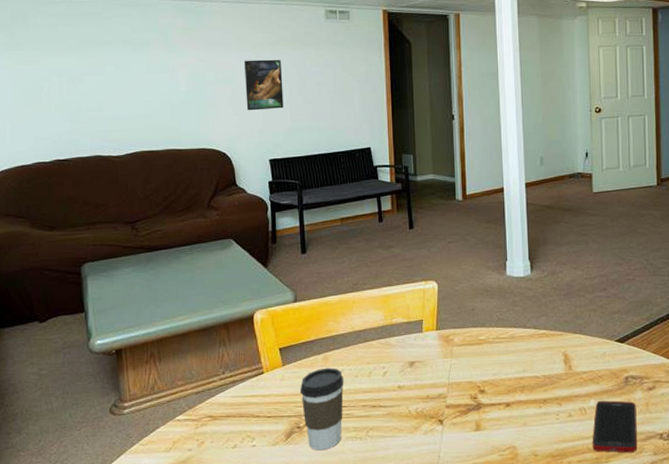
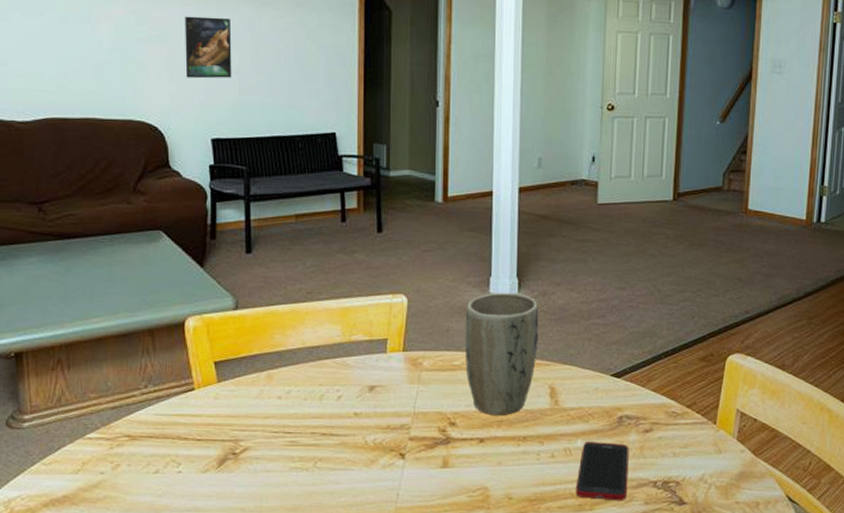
coffee cup: present [300,367,344,451] -> none [238,387,291,481]
plant pot: none [487,273,551,383] -> present [465,292,539,416]

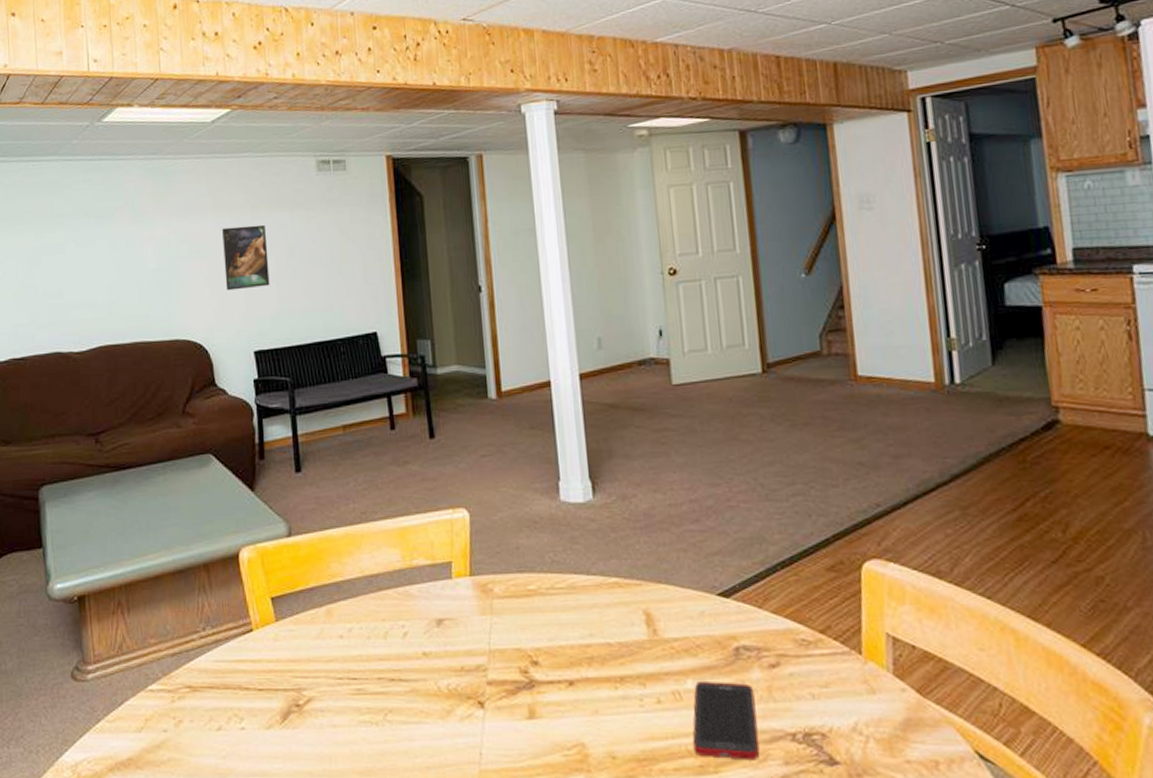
plant pot: present [465,292,539,416] -> none [535,498,625,652]

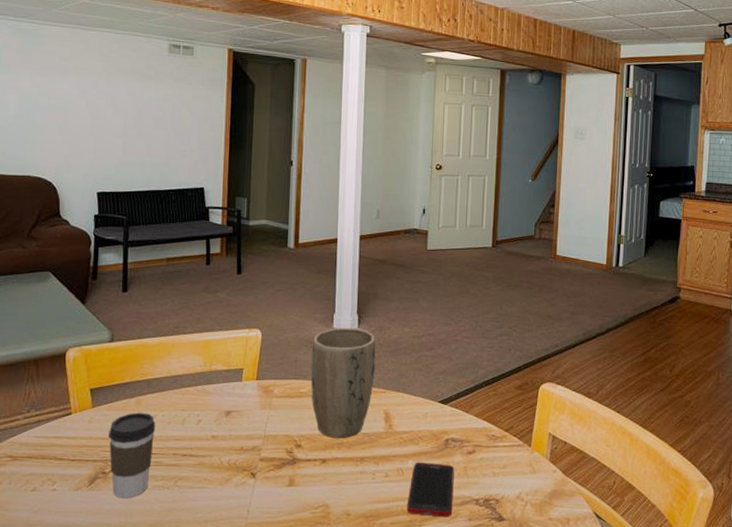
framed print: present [222,224,270,291] -> none [78,88,119,141]
coffee cup: none [298,625,354,739] -> present [109,412,156,499]
plant pot: none [535,498,625,652] -> present [311,327,376,439]

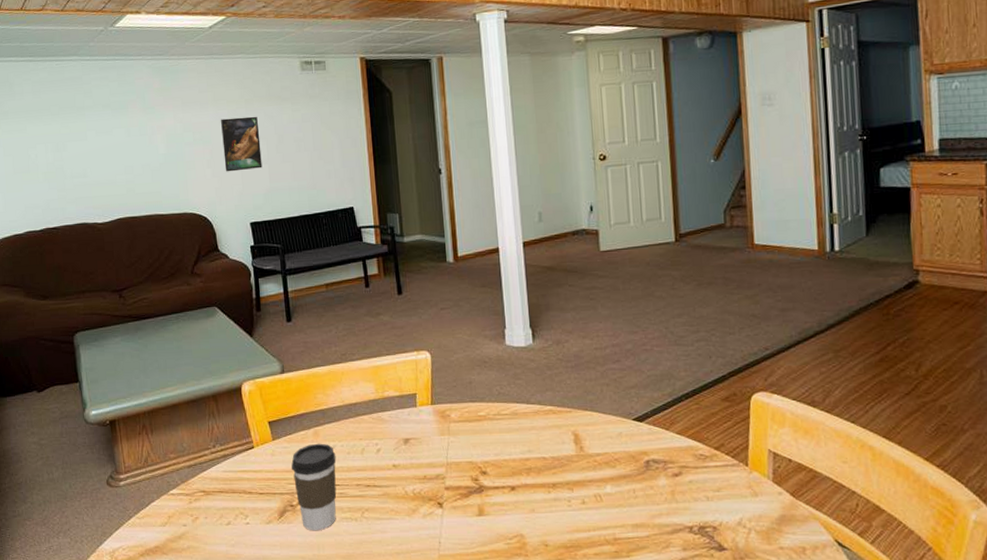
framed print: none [78,88,119,141] -> present [221,116,262,172]
plant pot: present [311,327,376,439] -> none [485,343,558,464]
cell phone: present [407,463,454,517] -> none [610,487,663,547]

